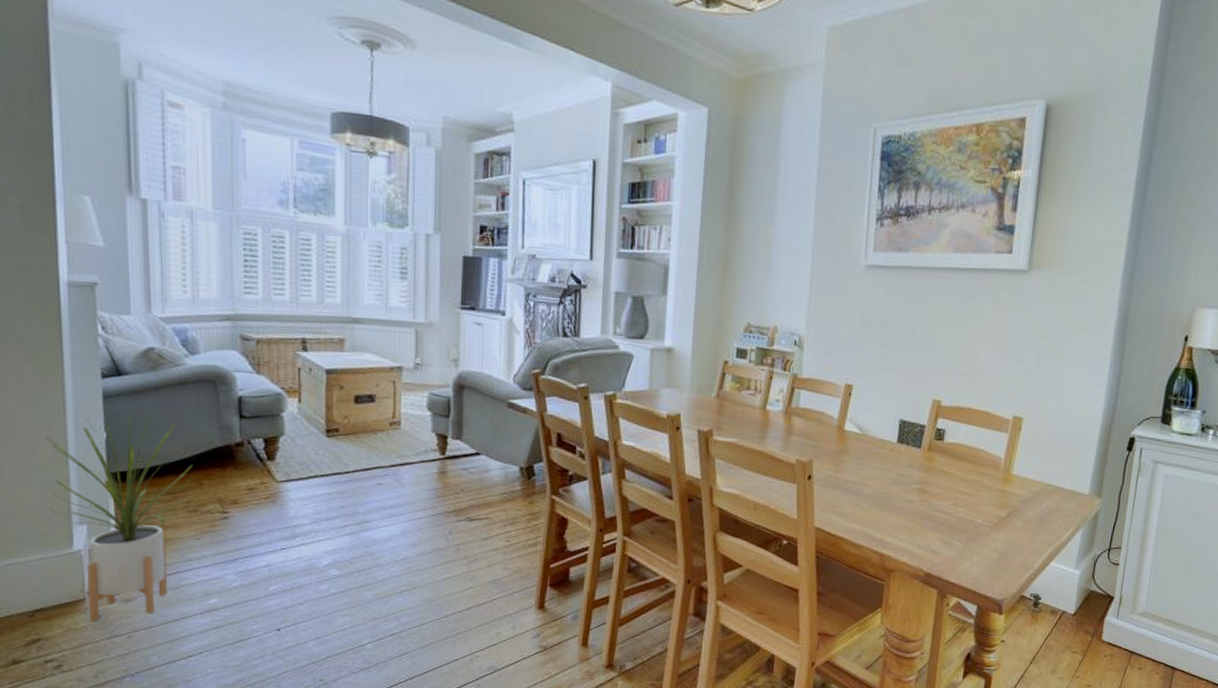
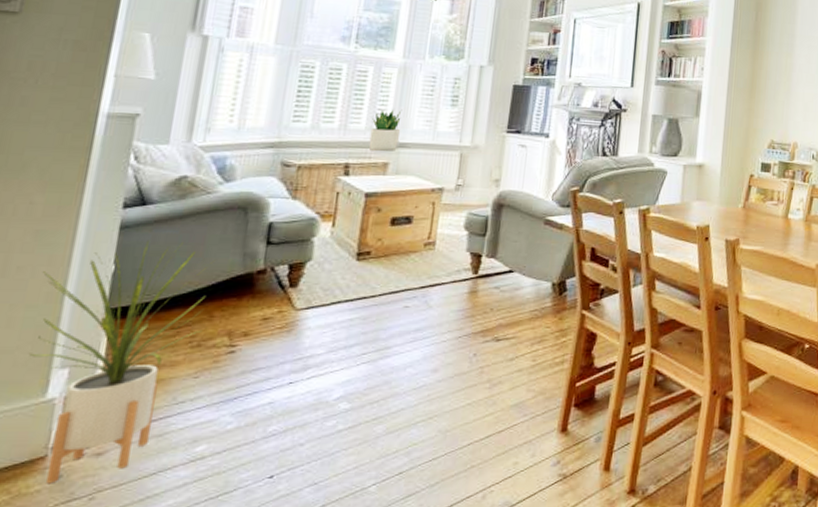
planter: none [322,281,351,328] -> present [369,109,403,152]

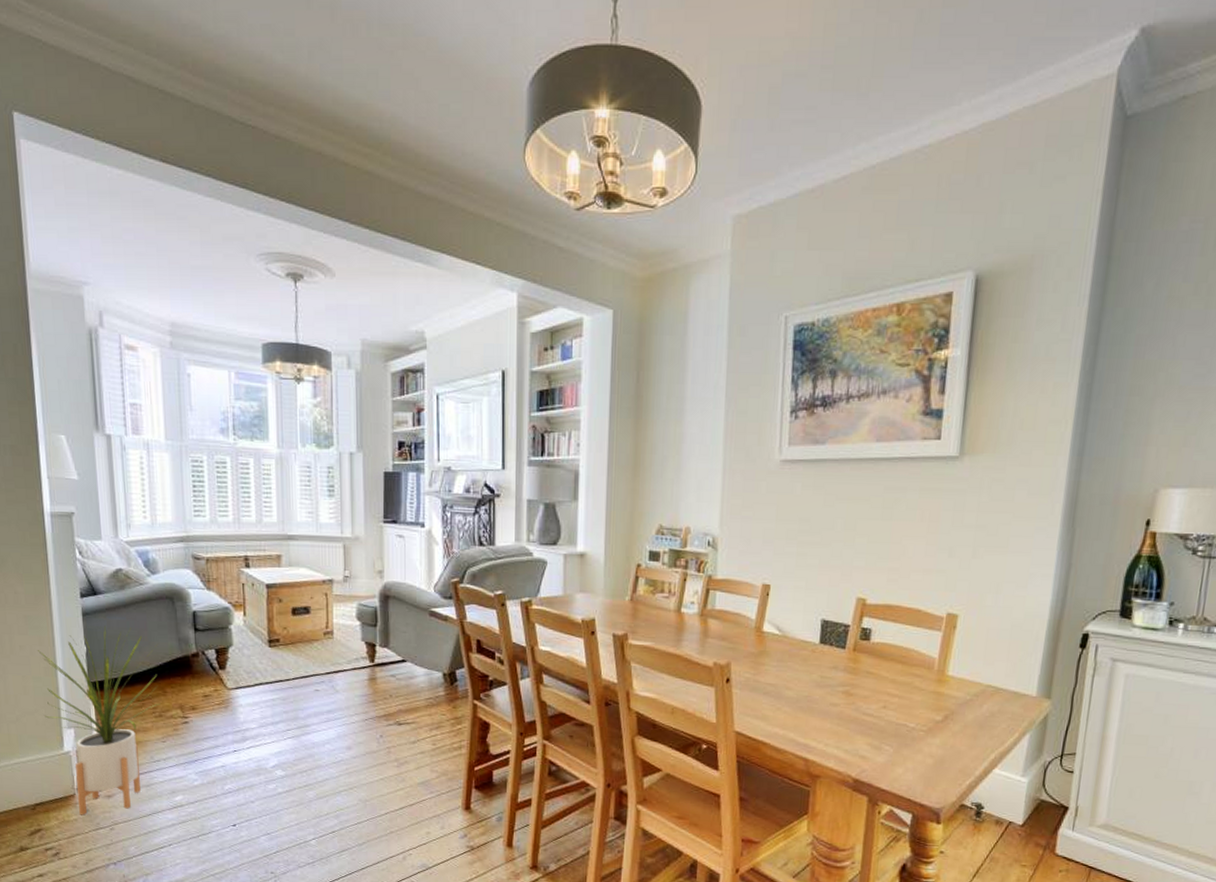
planter: present [369,109,403,152] -> none [260,501,287,545]

